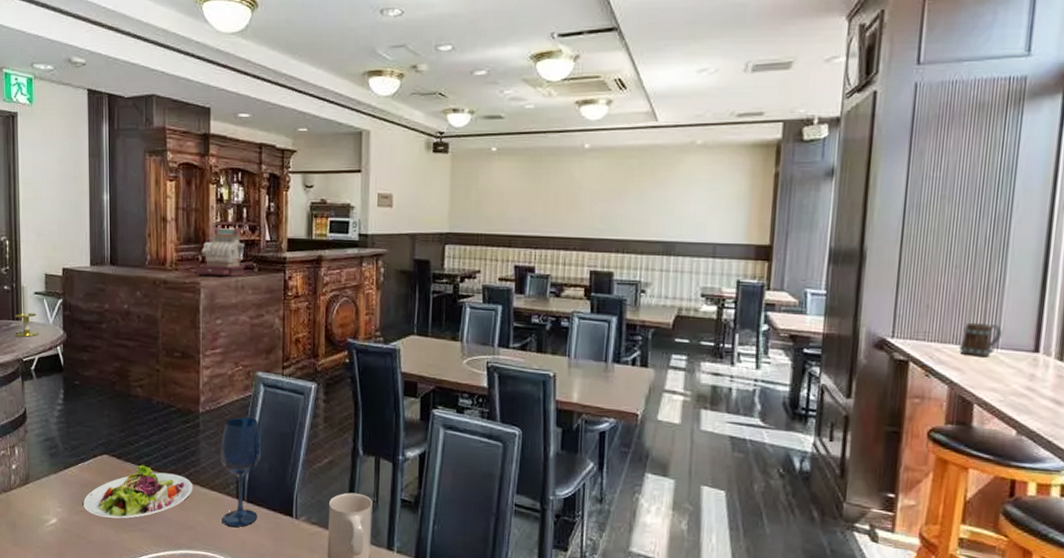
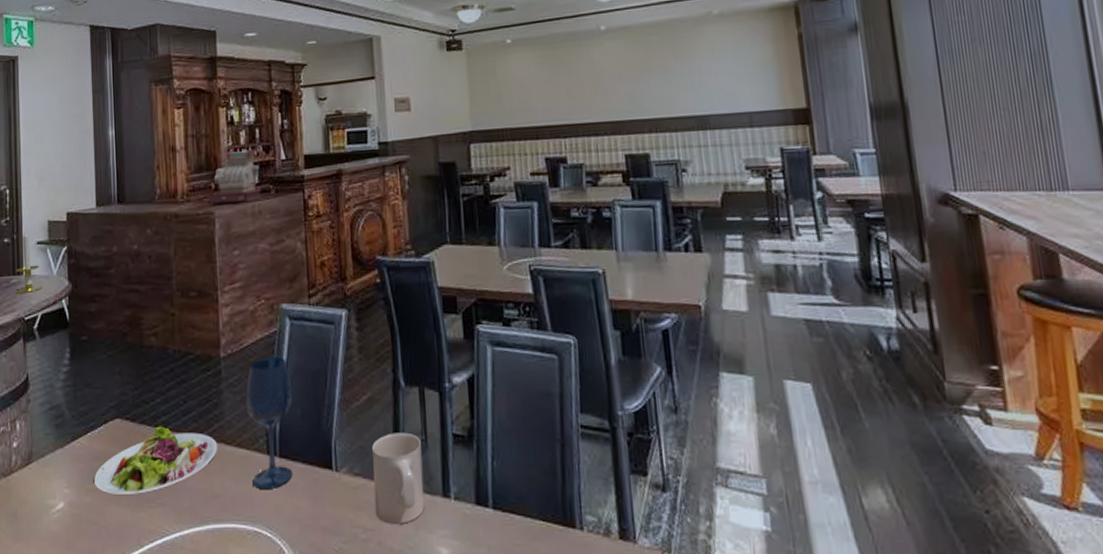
beer mug: present [959,322,1002,357] -> none [1027,165,1070,202]

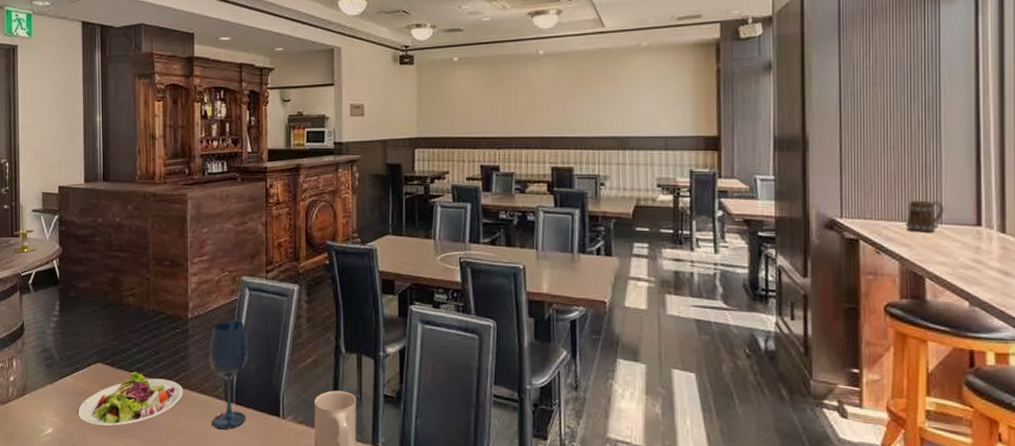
cash register: present [209,149,262,205] -> none [183,141,229,187]
beer mug: none [1027,165,1070,202] -> present [906,200,944,233]

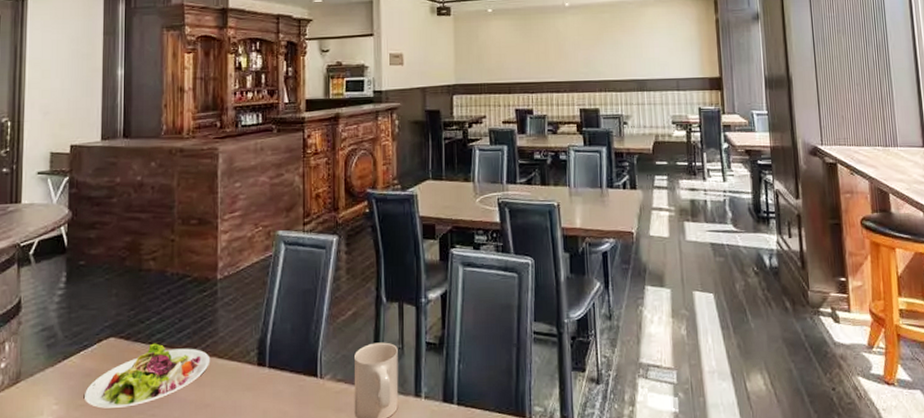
candle: present [13,199,36,253] -> none [12,161,41,221]
wineglass: present [208,320,249,429] -> none [239,277,284,397]
beer mug: present [906,200,944,233] -> none [871,127,899,155]

